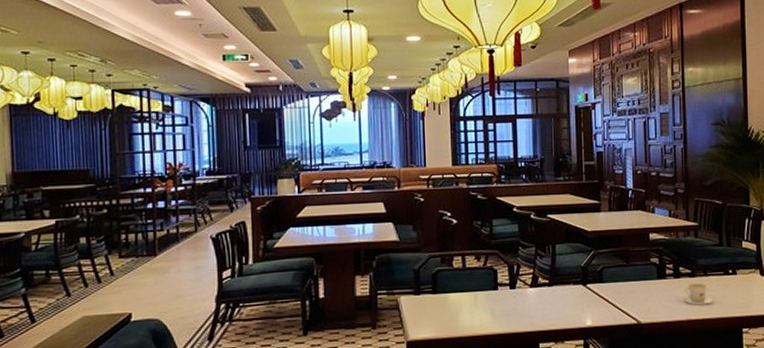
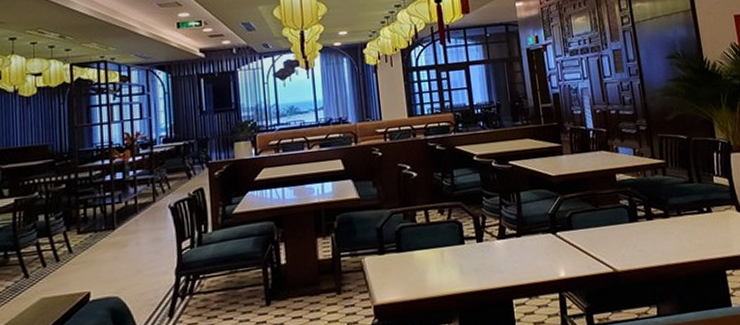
teacup: present [683,282,713,306] -> none [658,223,691,249]

